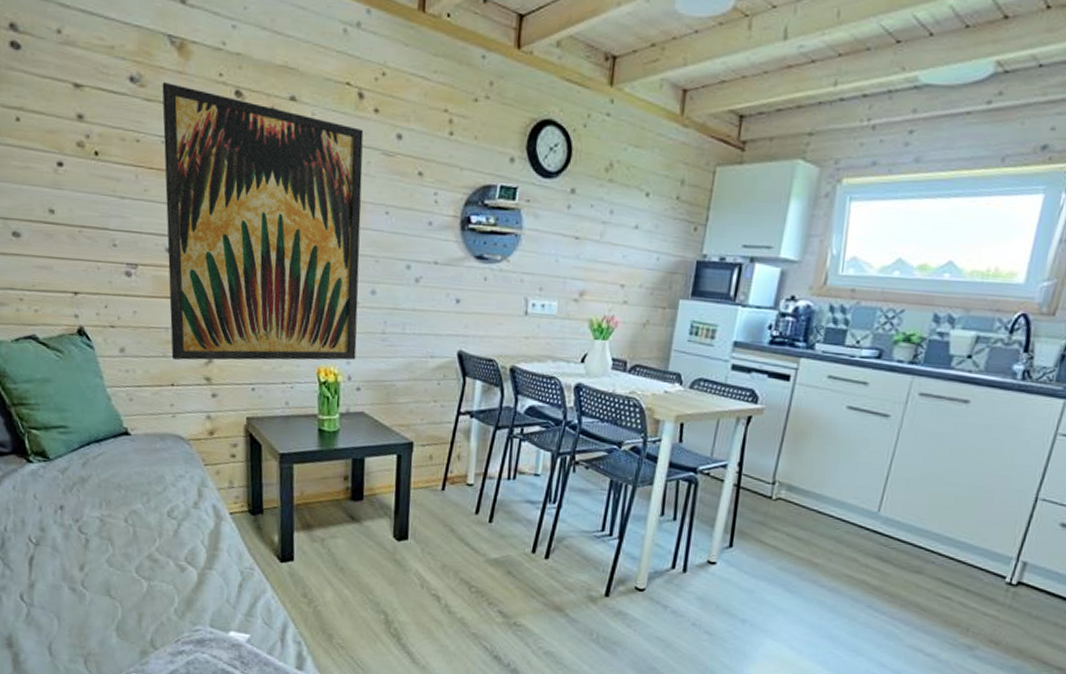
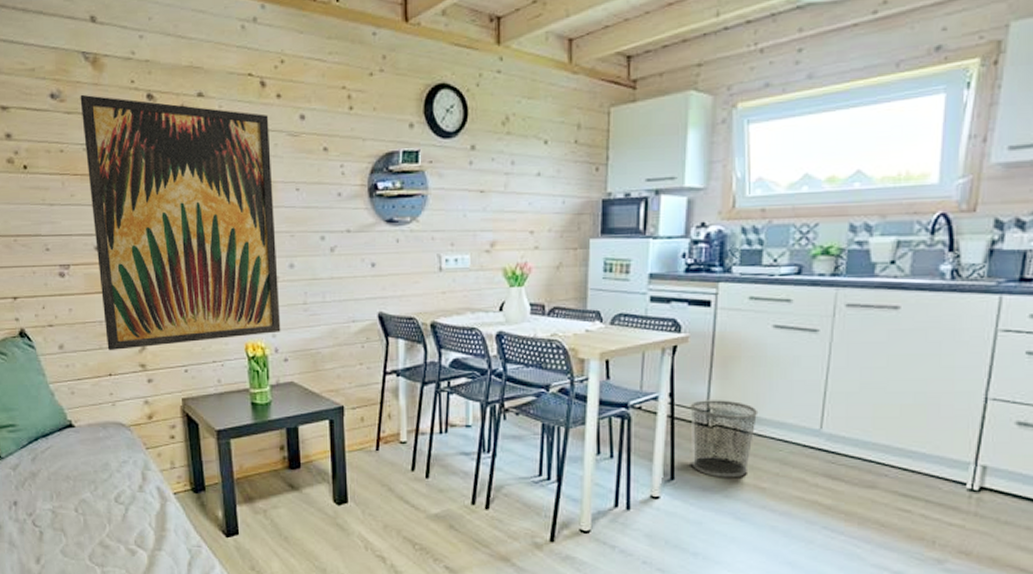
waste bin: none [751,472,822,551] -> present [690,400,759,477]

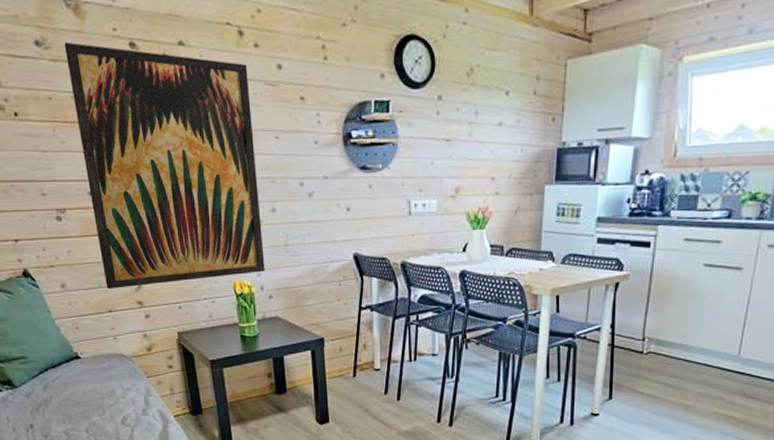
waste bin: present [690,400,759,477] -> none [627,330,687,396]

